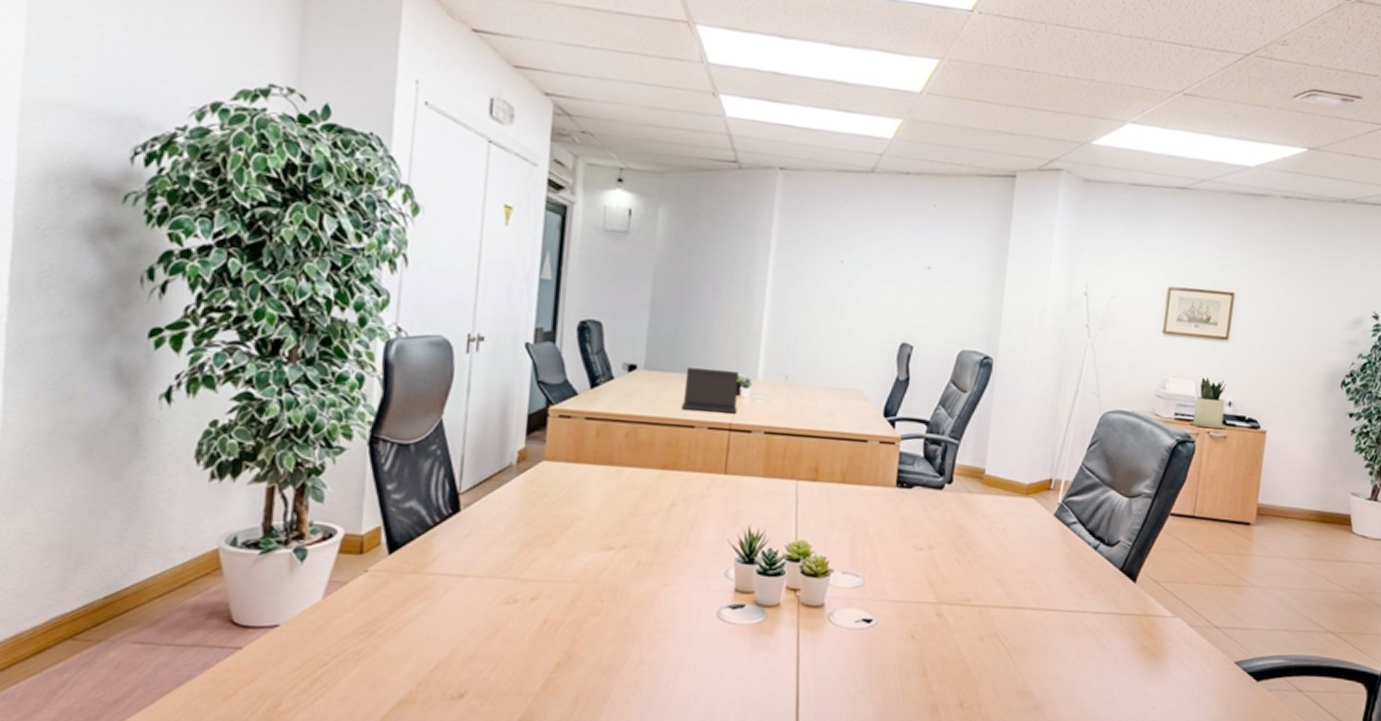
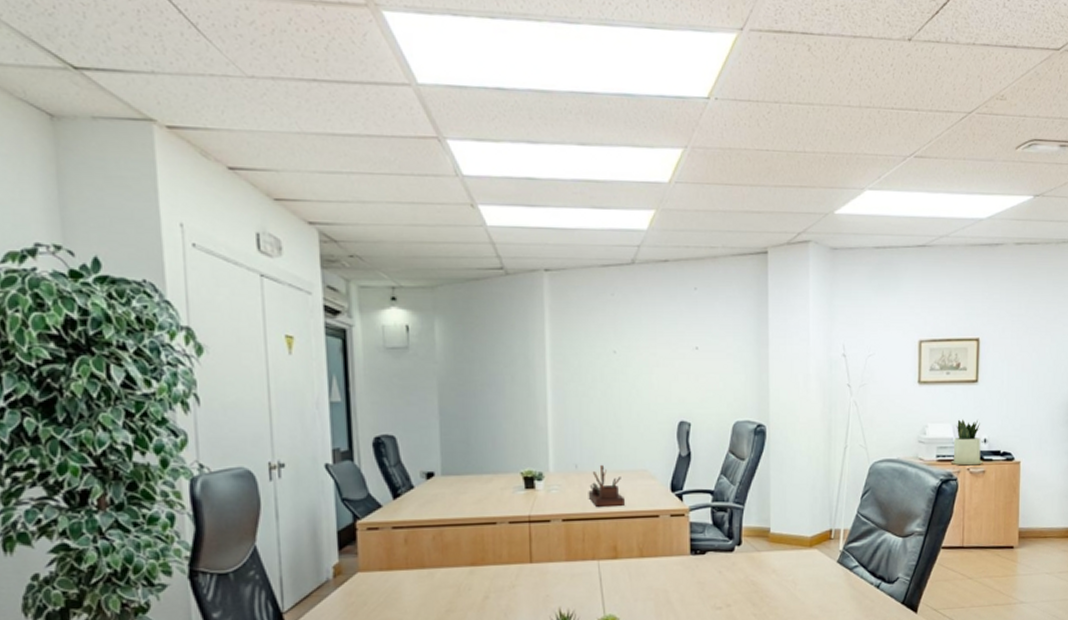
laptop: present [682,368,740,414] -> none [481,466,534,508]
desk organizer: none [794,378,833,425] -> present [588,464,625,507]

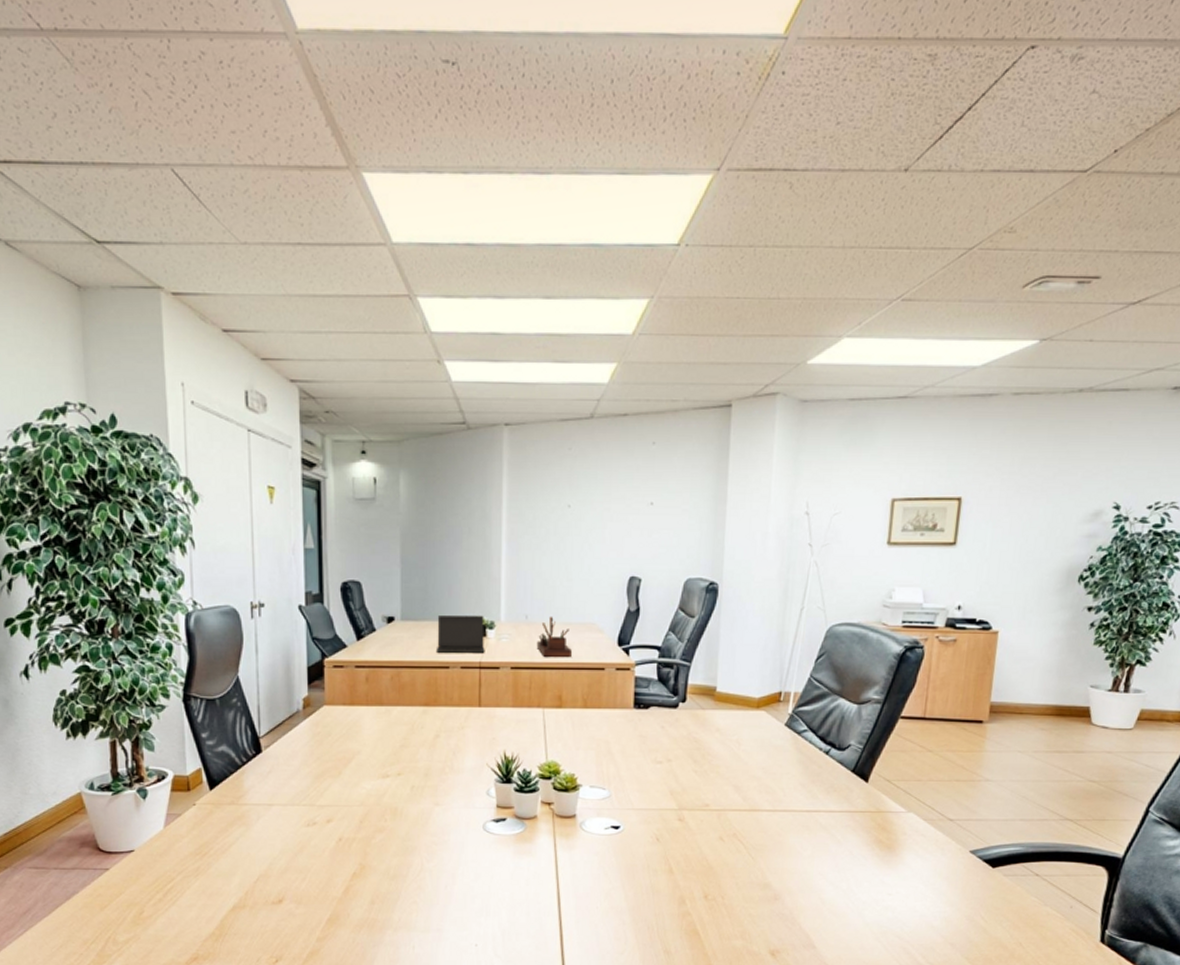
laptop: none [481,466,534,508] -> present [437,614,485,653]
planter: present [950,419,983,466] -> none [917,584,955,633]

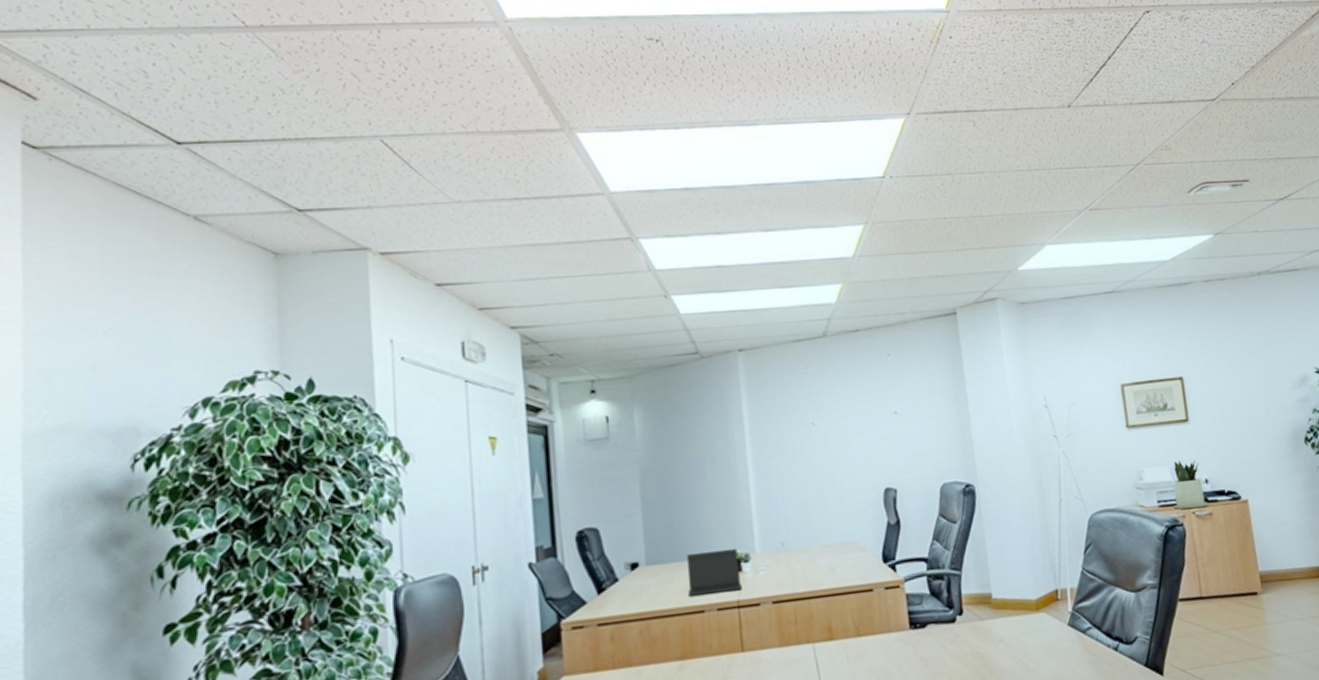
desk organizer: present [536,616,572,657] -> none [797,539,836,585]
planter: none [917,584,955,633] -> present [1172,460,1208,510]

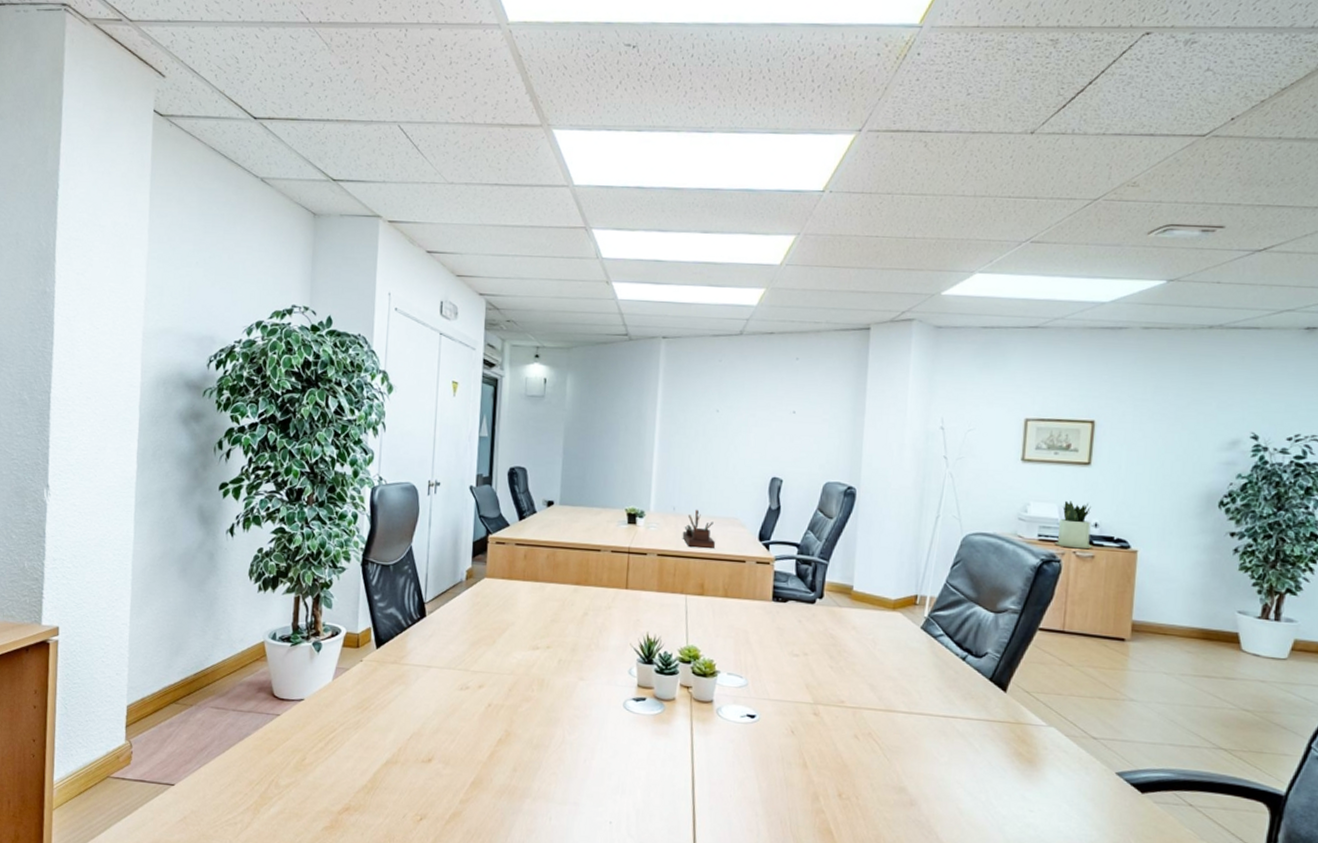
laptop: present [686,548,743,596] -> none [590,502,635,539]
desk organizer: none [797,539,836,585] -> present [682,509,715,548]

